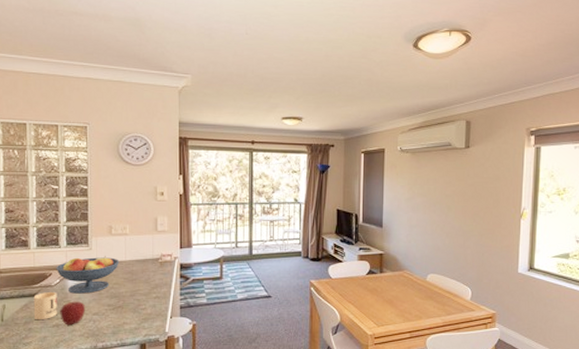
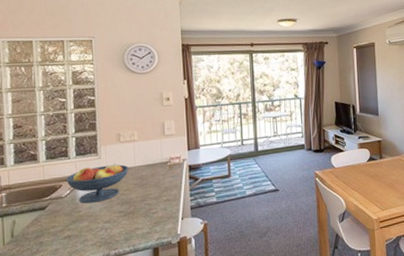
mug: present [33,292,57,320] -> none [44,204,68,233]
apple: present [60,301,86,325] -> none [71,210,97,236]

